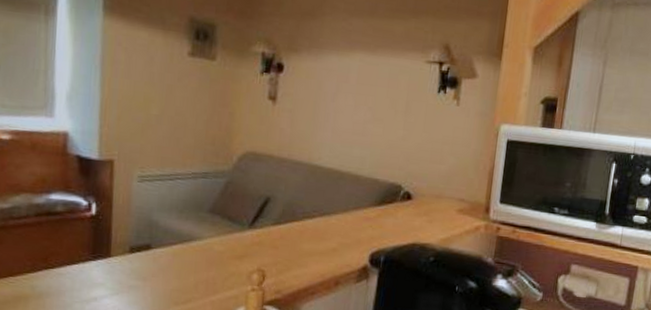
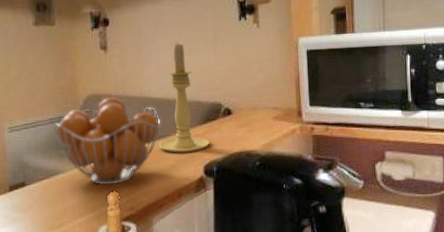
fruit basket: none [196,158,328,262] -> present [53,96,162,185]
candle holder: none [321,106,382,237] -> present [158,42,210,153]

